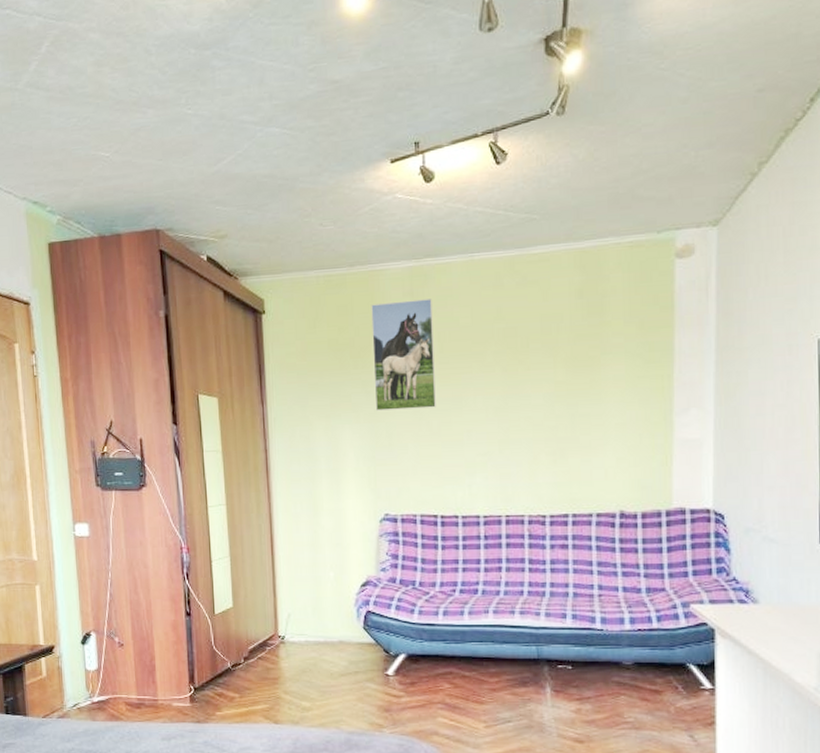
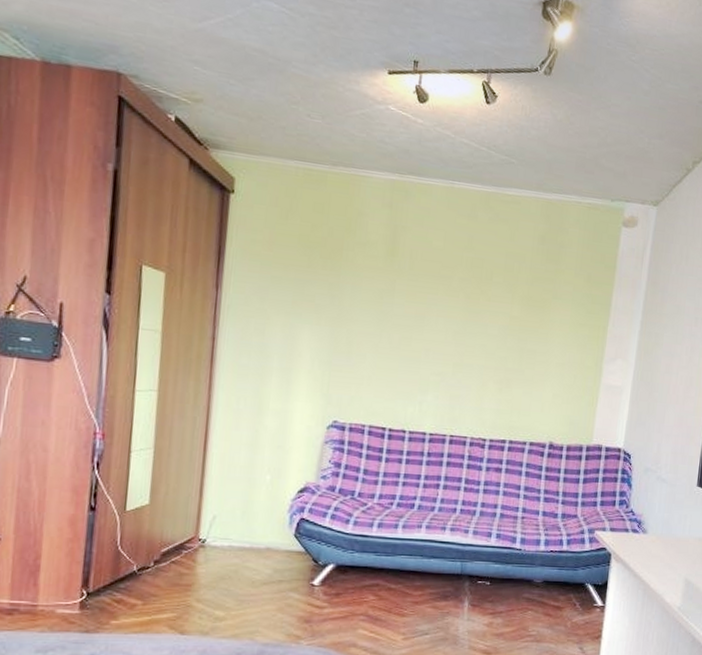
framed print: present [371,299,436,411] -> none [338,208,410,322]

